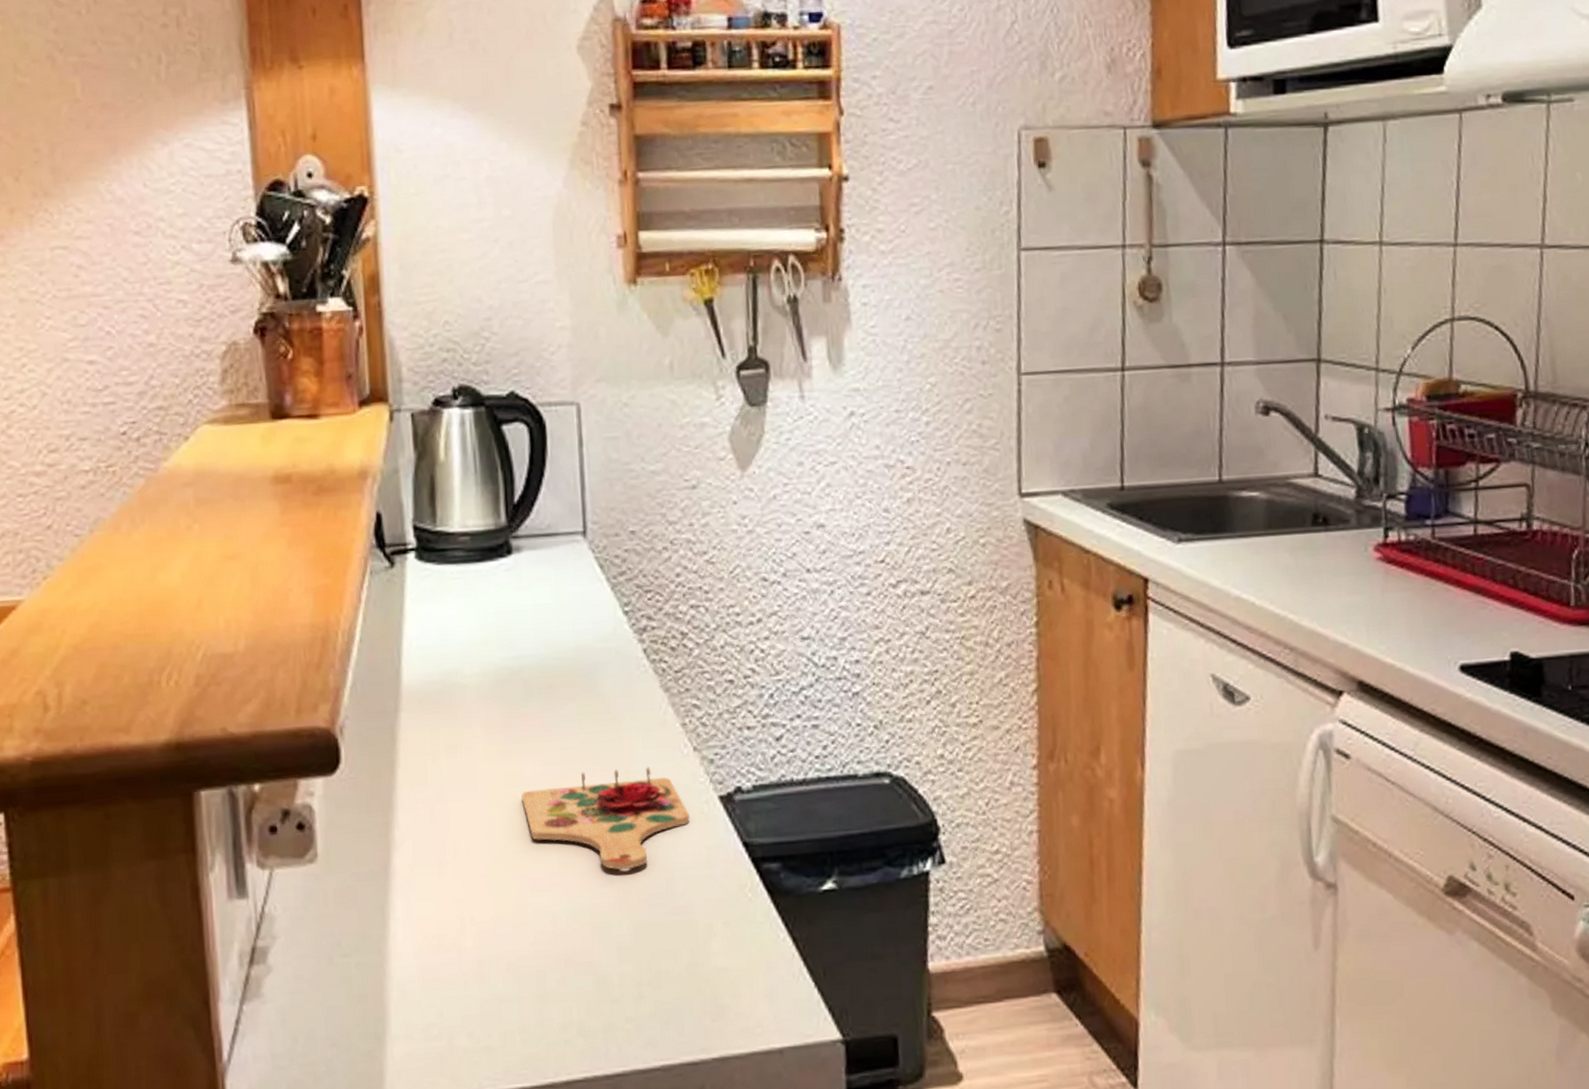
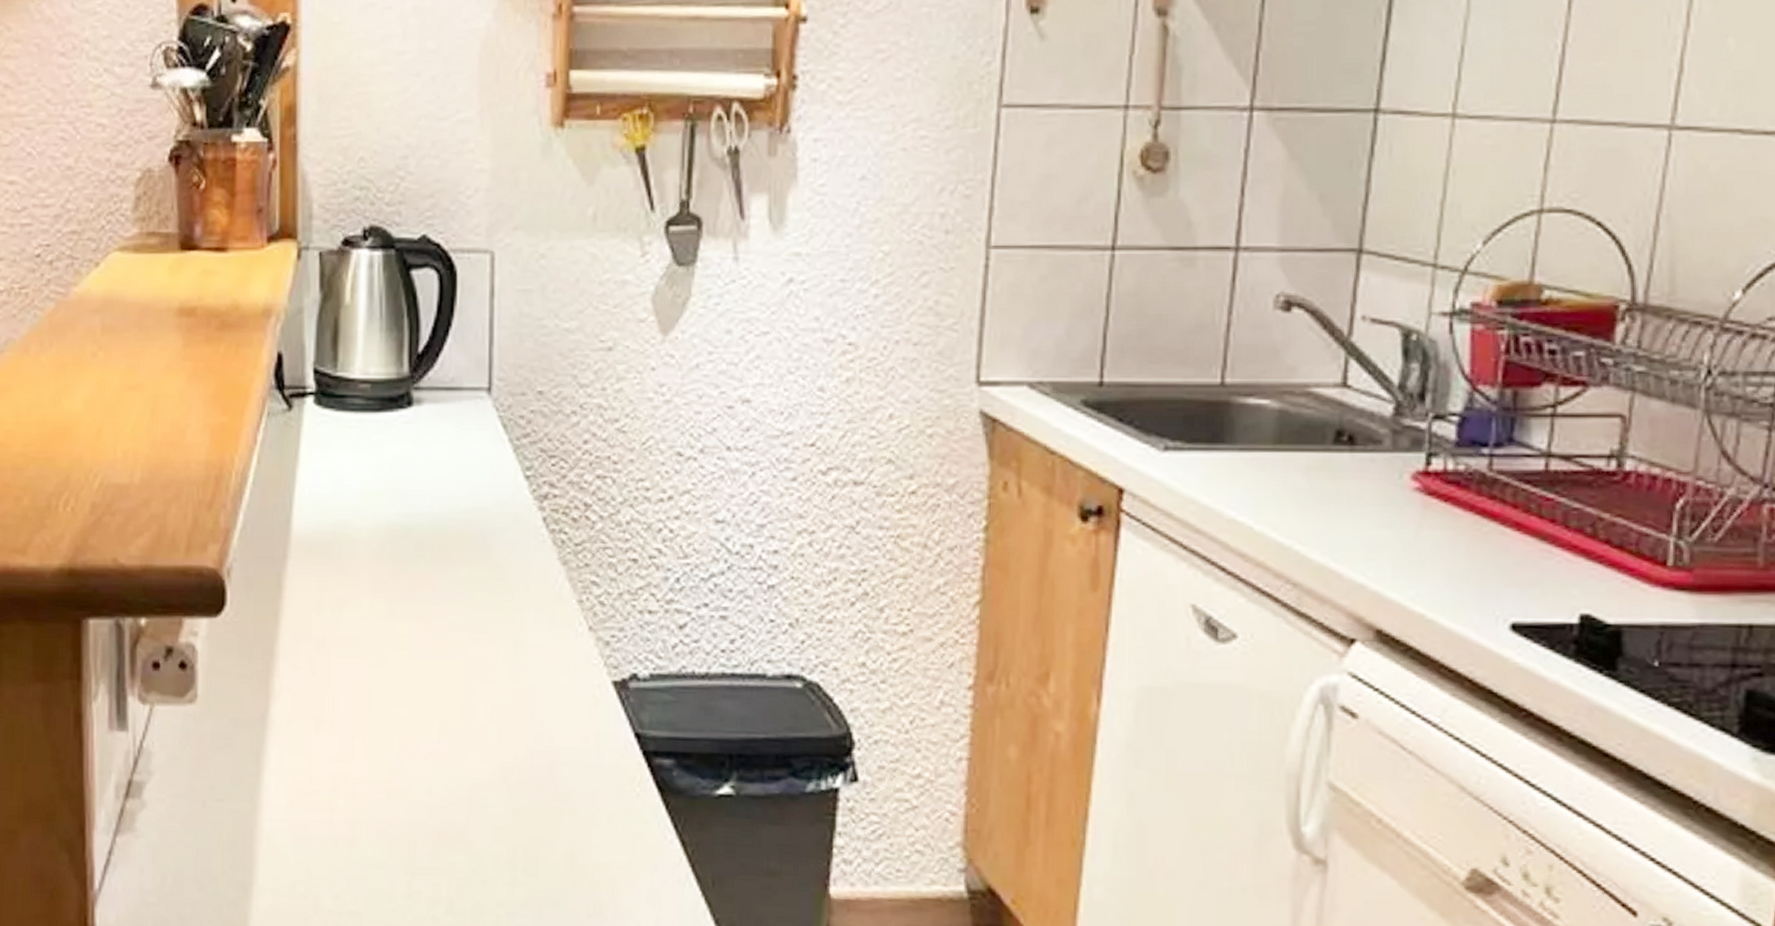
cutting board: present [521,767,690,870] -> none [405,640,580,748]

